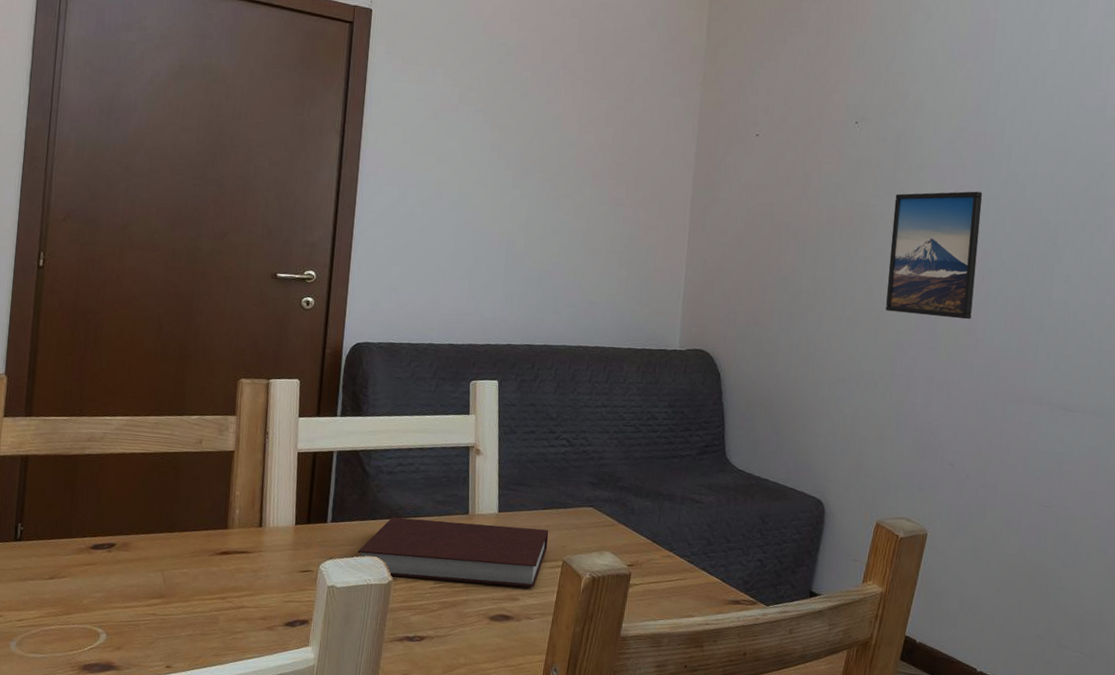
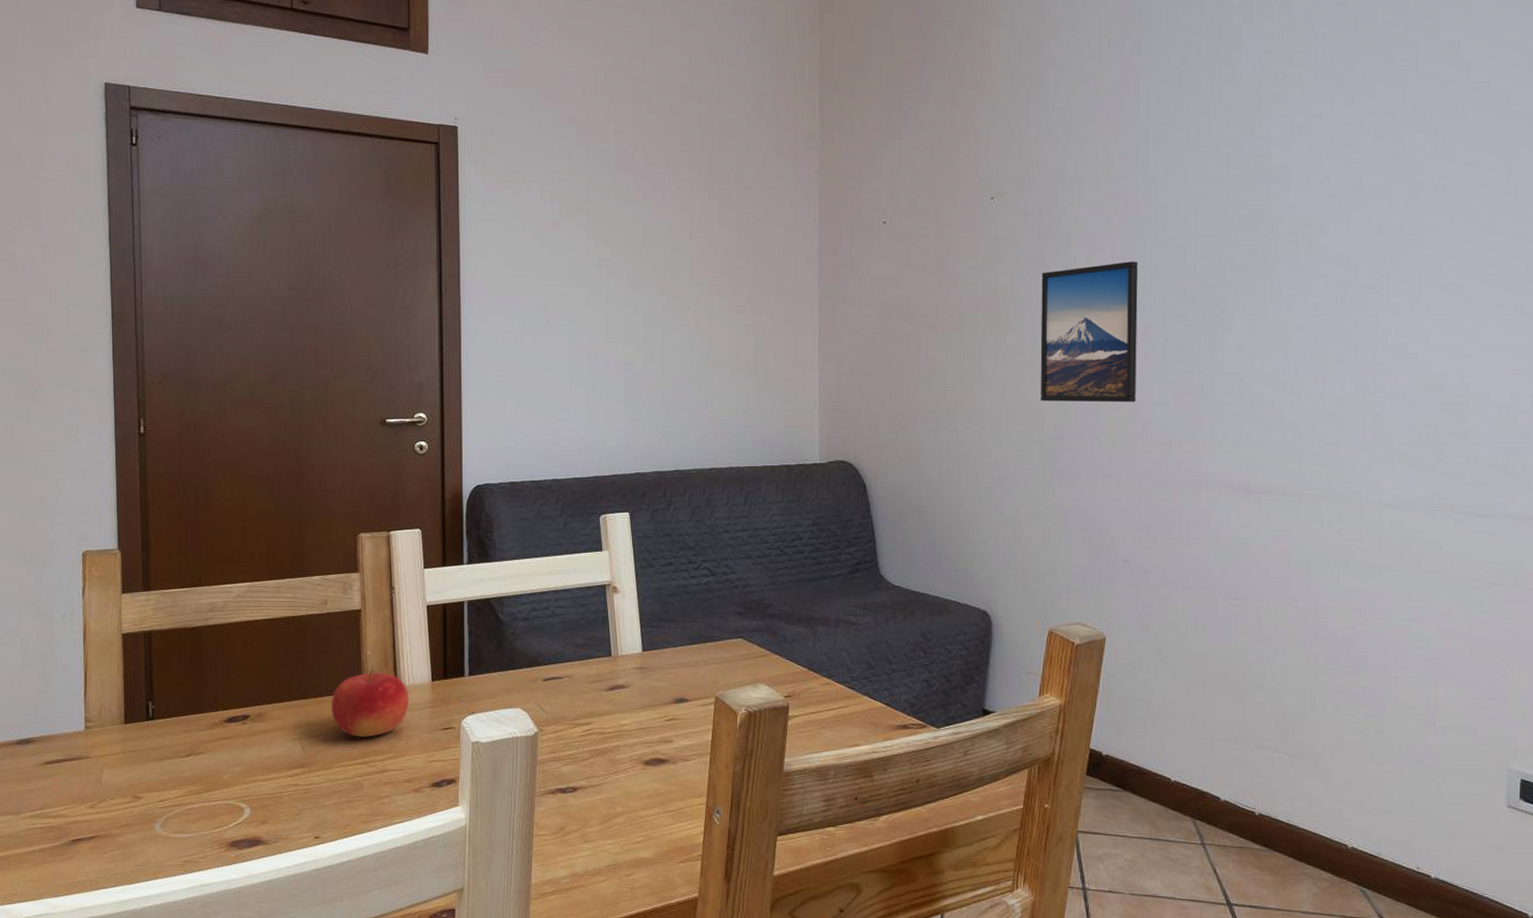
fruit: none [195,508,272,574] -> present [331,668,409,738]
notebook: present [357,517,549,588] -> none [499,665,698,728]

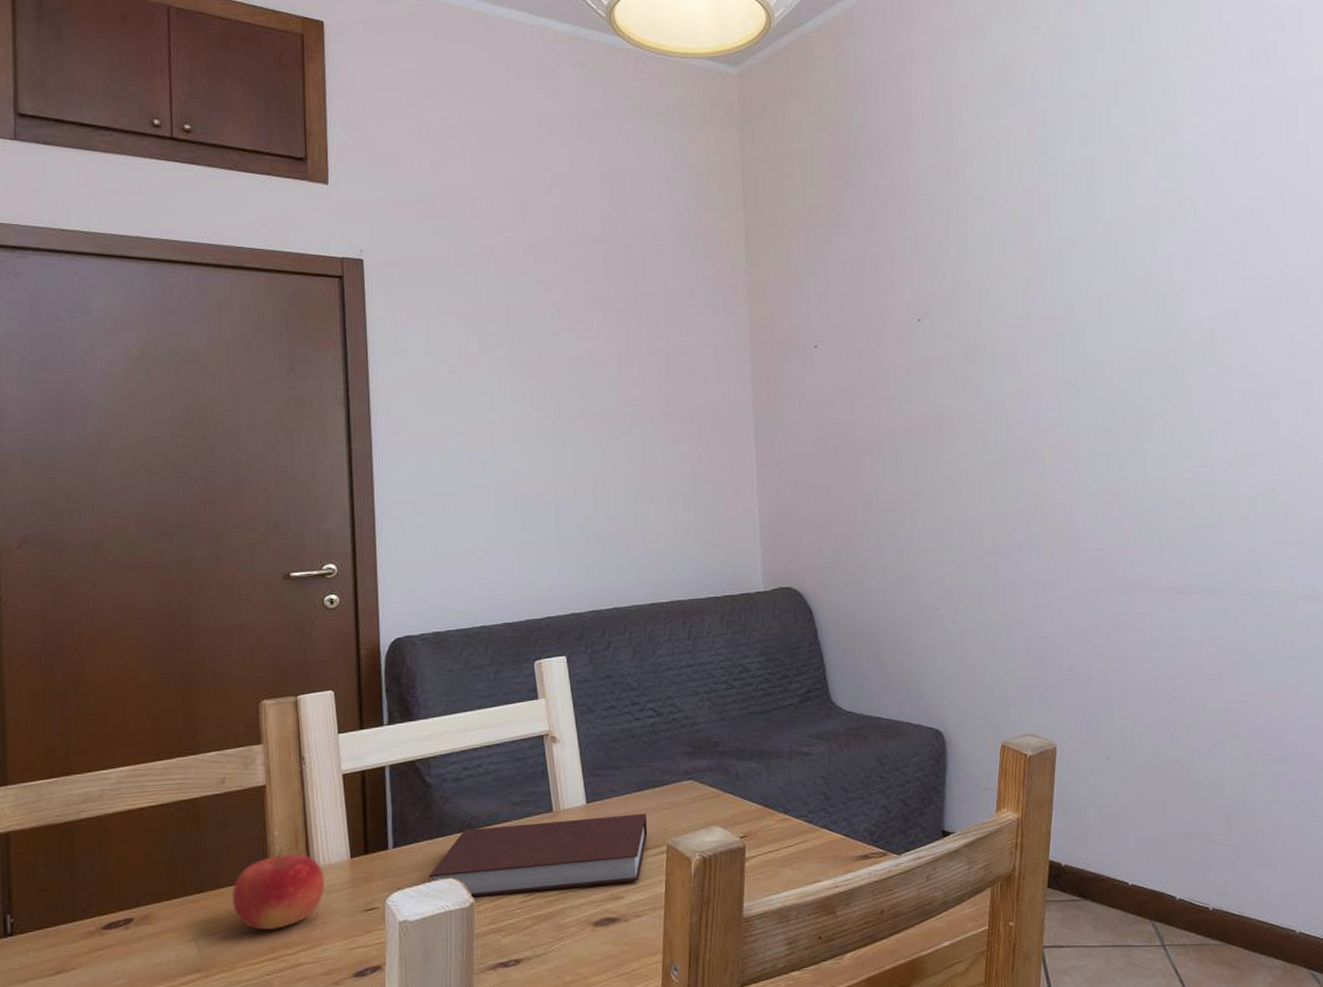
notebook: none [499,665,698,728] -> present [429,813,648,898]
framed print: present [1040,261,1139,403] -> none [971,377,1068,516]

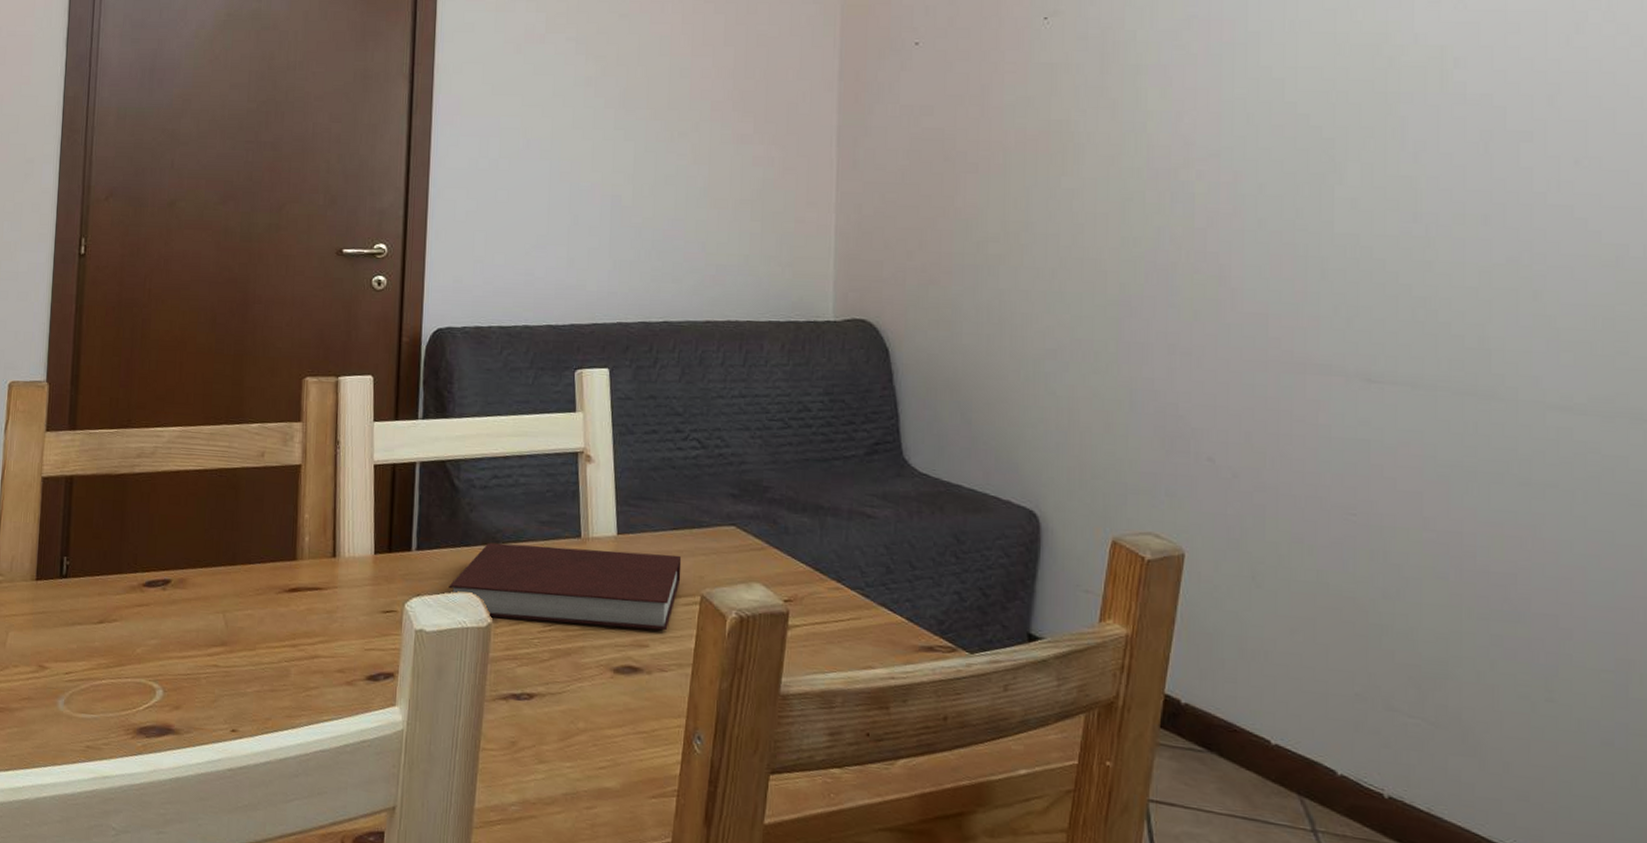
fruit: present [232,850,324,930] -> none [259,534,347,616]

